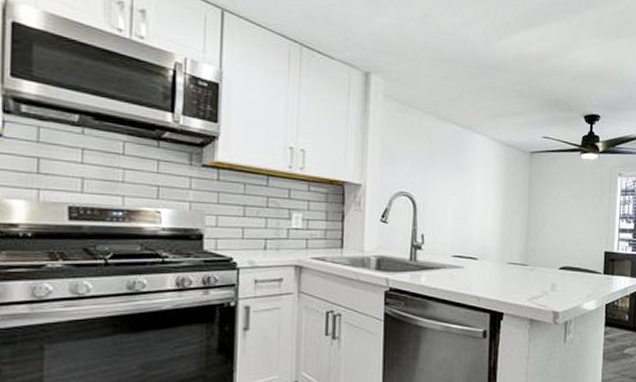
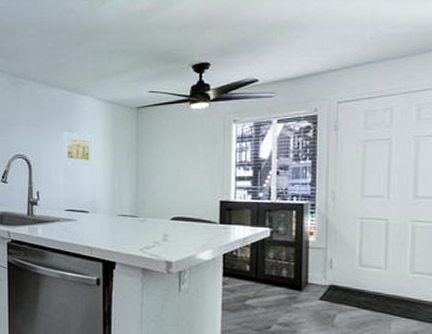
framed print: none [451,171,486,209] -> present [62,132,94,165]

